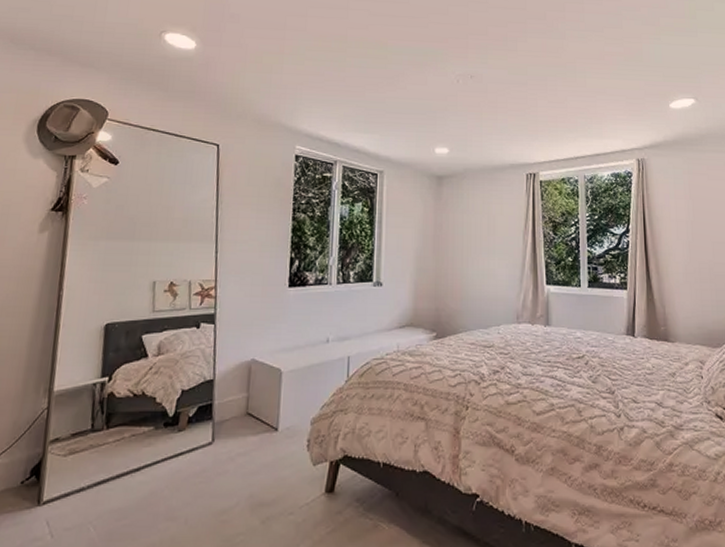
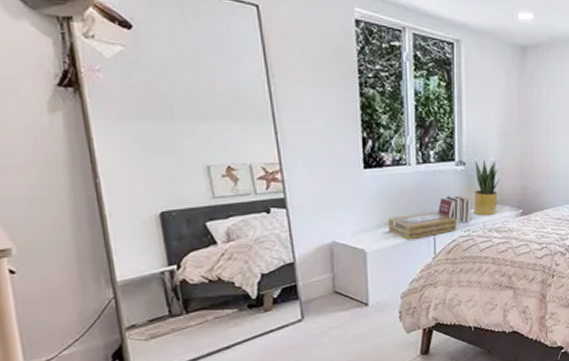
decorative box: none [304,332,371,361] -> present [387,212,457,240]
books: none [353,316,387,347] -> present [438,196,472,225]
planter: none [388,280,415,338] -> present [474,159,501,216]

